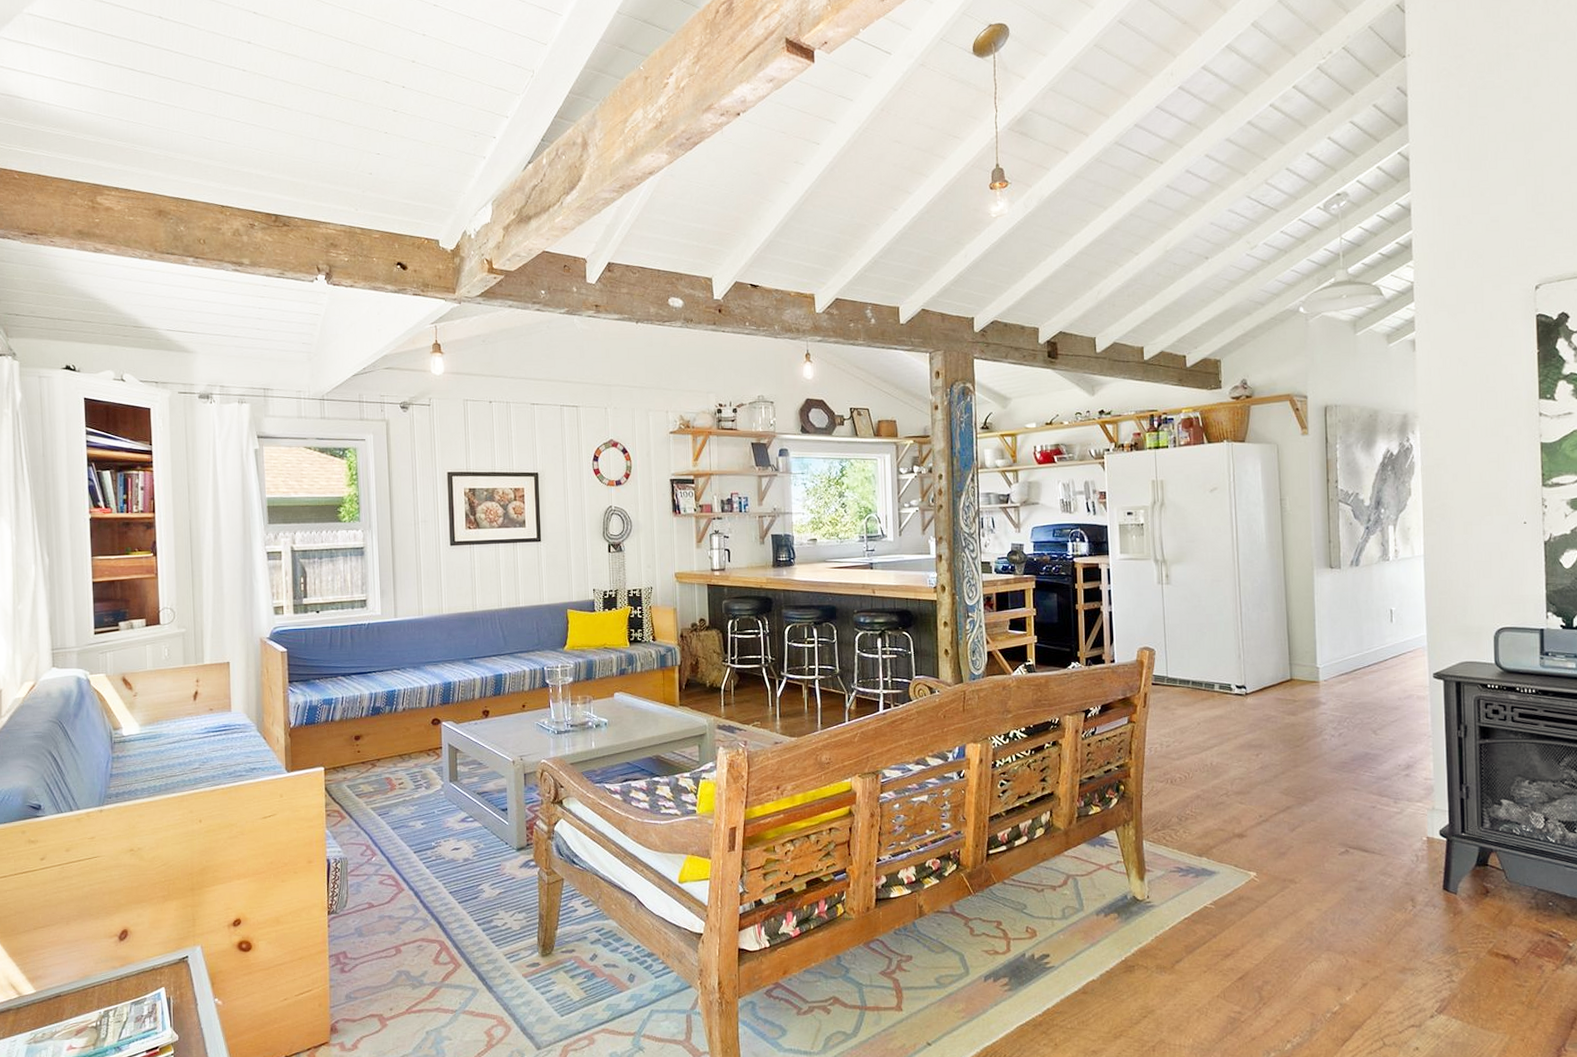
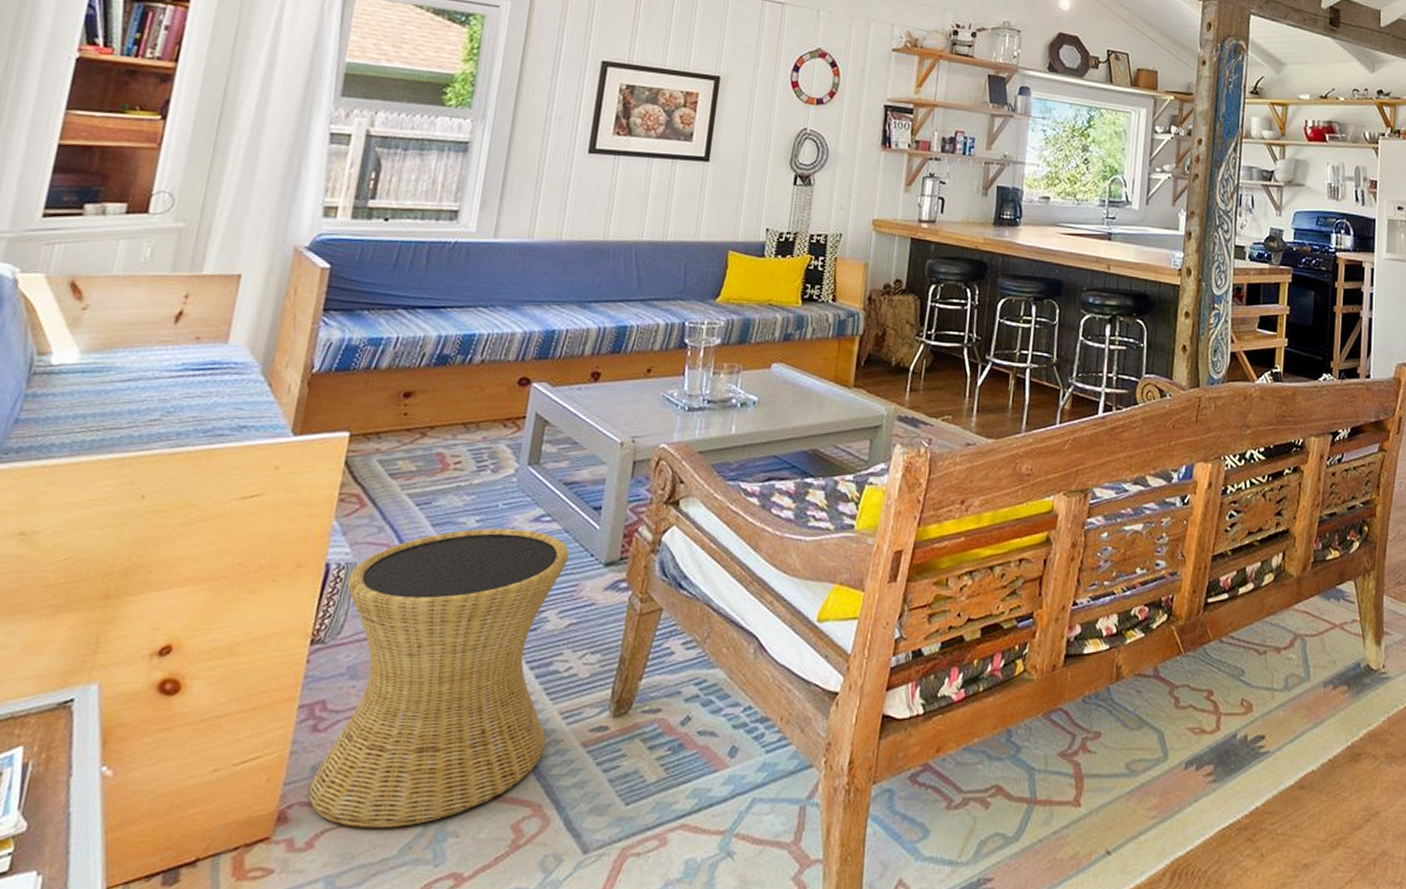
side table: none [343,828,498,1035] -> present [308,528,570,829]

